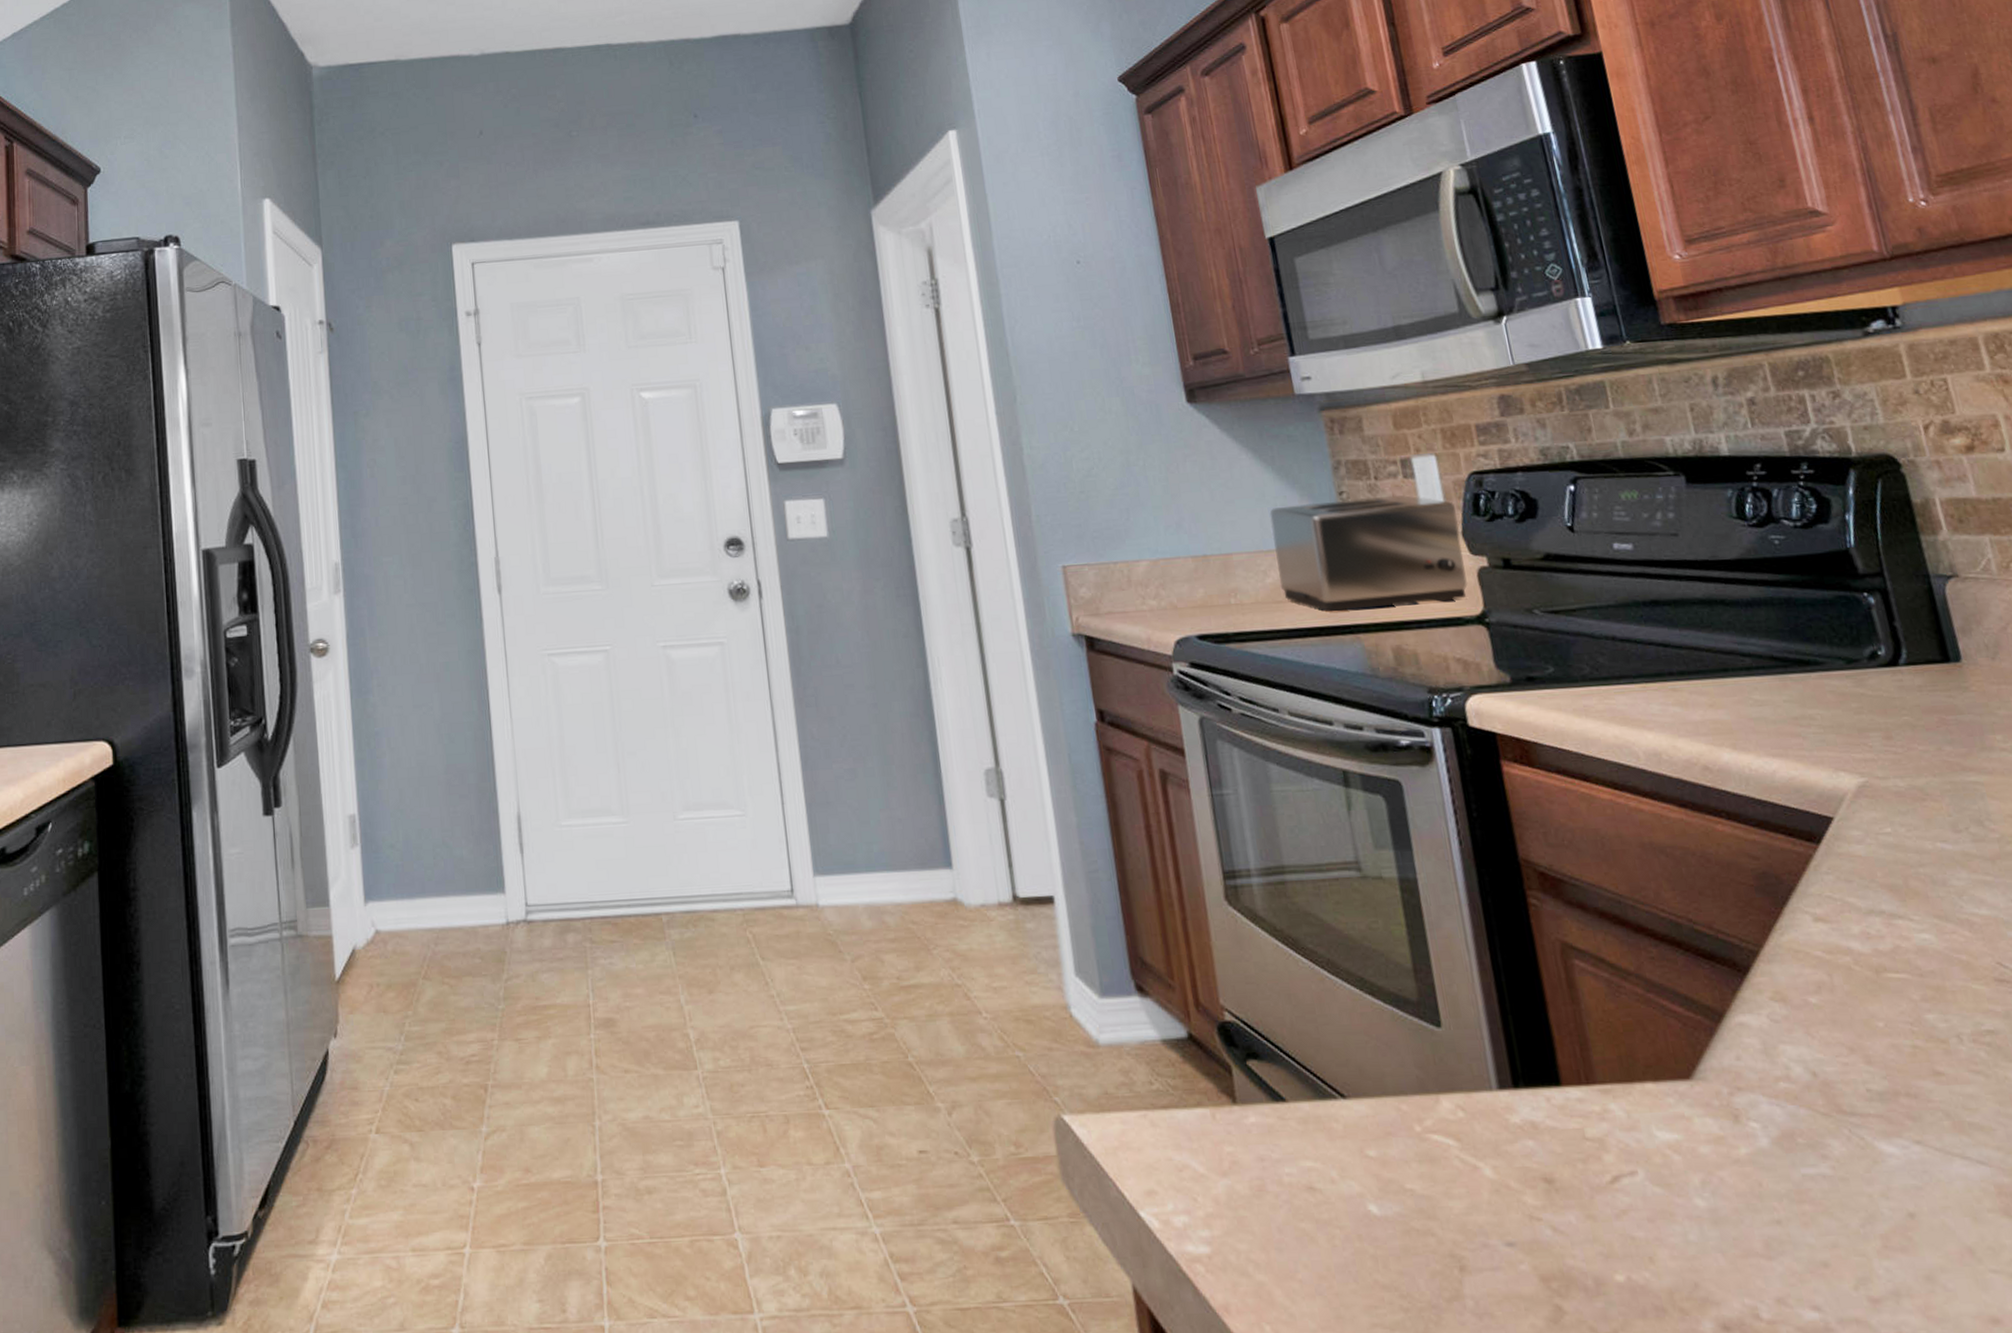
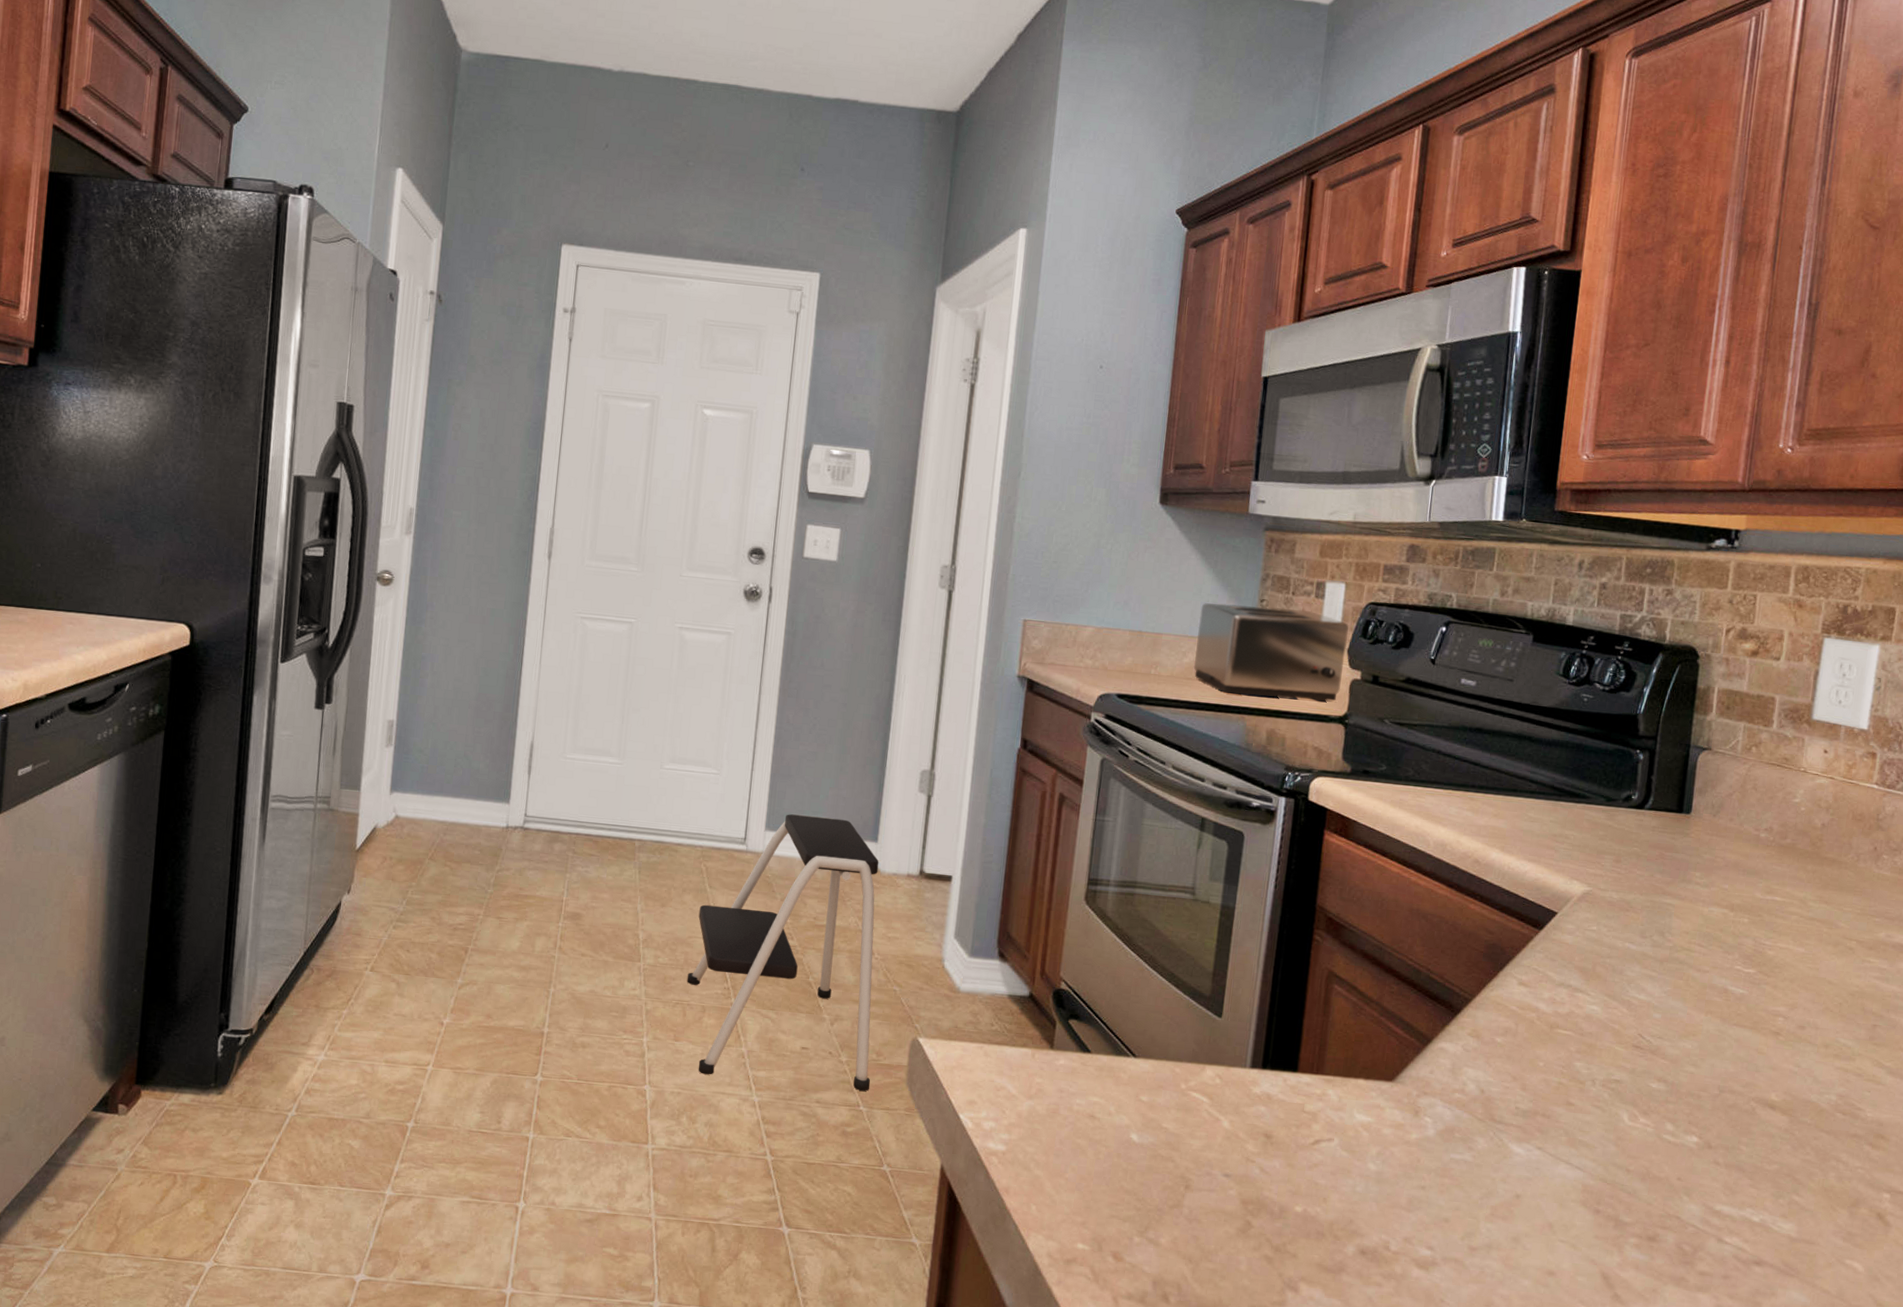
step stool: none [755,846,1017,1207] -> present [686,814,879,1091]

